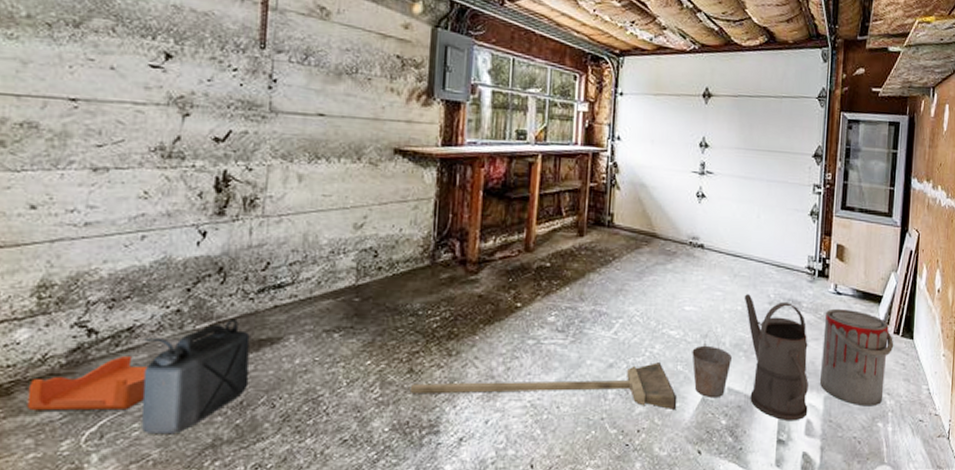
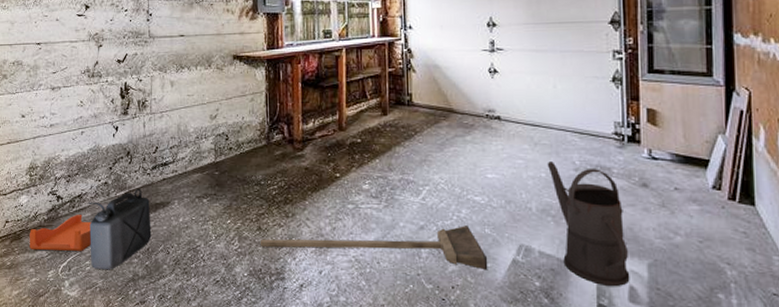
bucket: present [692,330,732,399] -> none [498,196,540,261]
paint can: present [819,308,894,407] -> none [640,174,730,276]

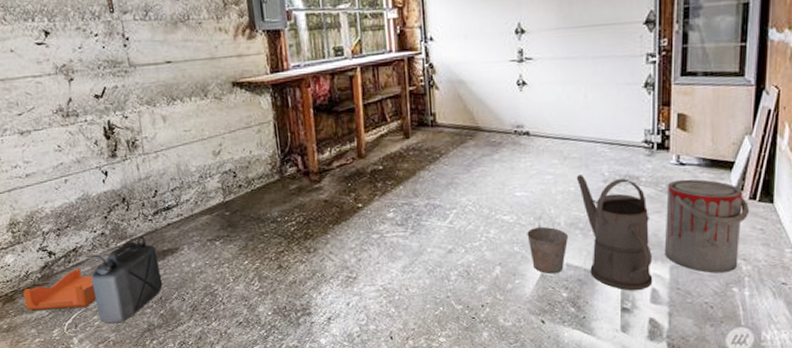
broom: present [260,226,488,271] -> none [281,245,517,287]
bucket: none [498,196,540,261] -> present [527,212,568,274]
paint can: none [640,174,730,276] -> present [664,179,750,273]

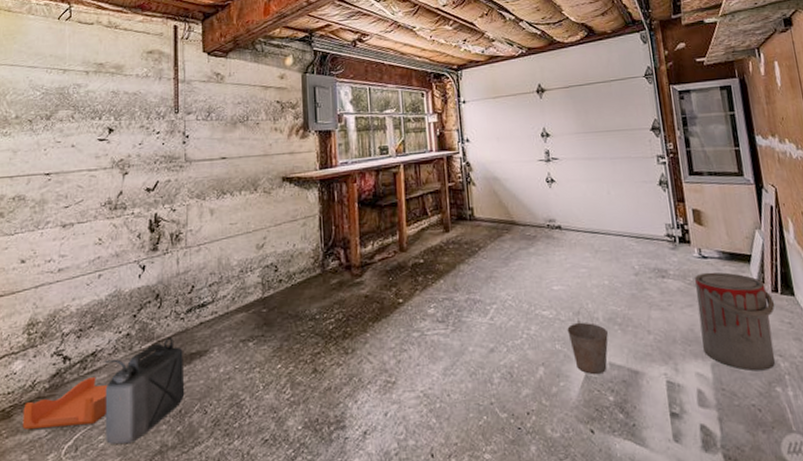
watering can: present [576,175,653,290] -> none [608,268,697,392]

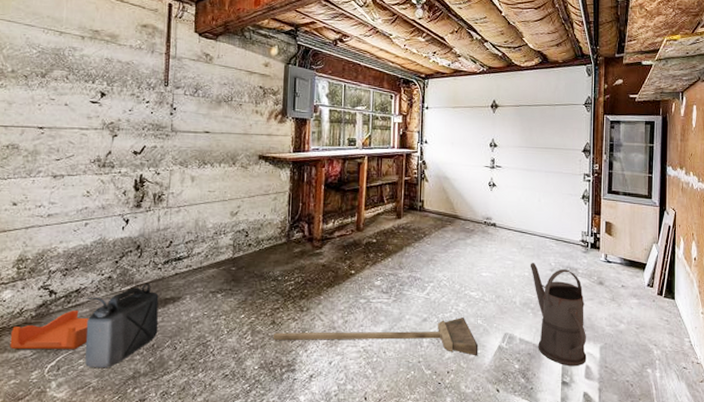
broom: none [316,343,562,391] -> present [273,317,479,356]
bucket: present [567,307,608,375] -> none [489,292,521,347]
watering can: none [608,268,697,392] -> present [530,263,587,366]
paint can: present [695,271,775,371] -> none [595,274,658,355]

